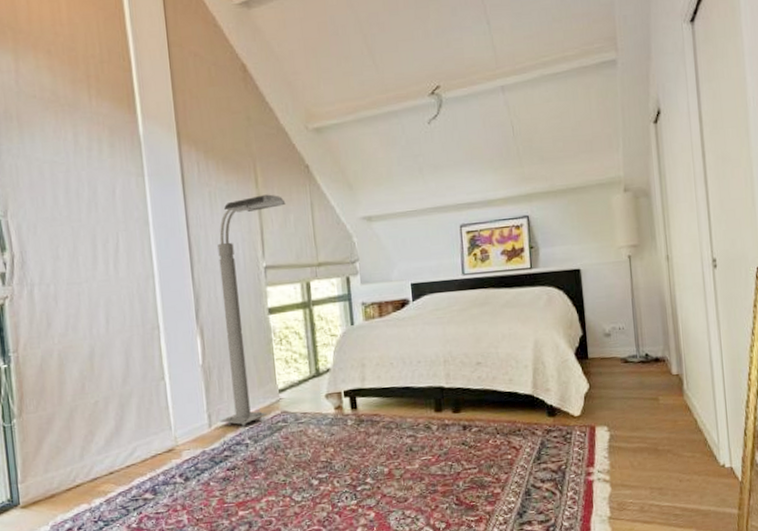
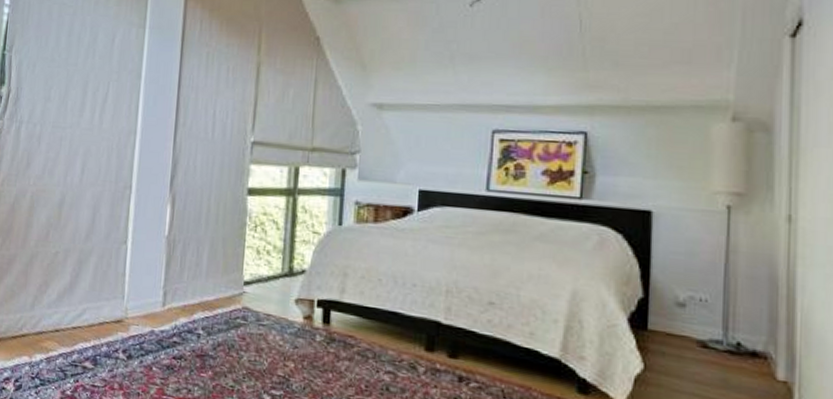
floor lamp: present [217,194,286,427] -> none [175,63,287,314]

